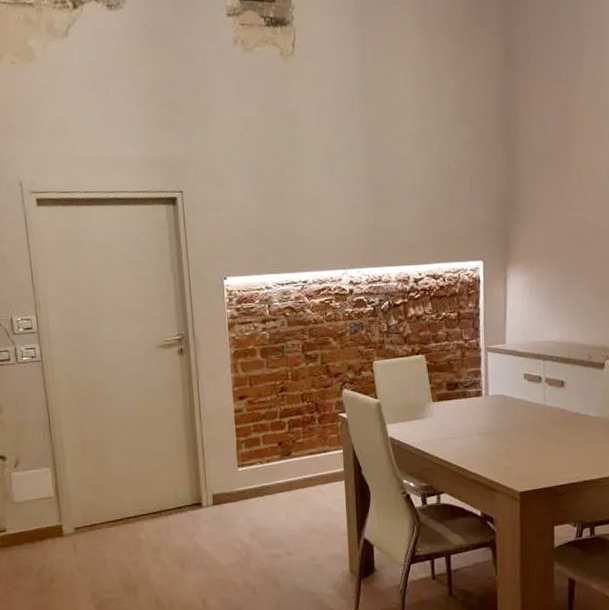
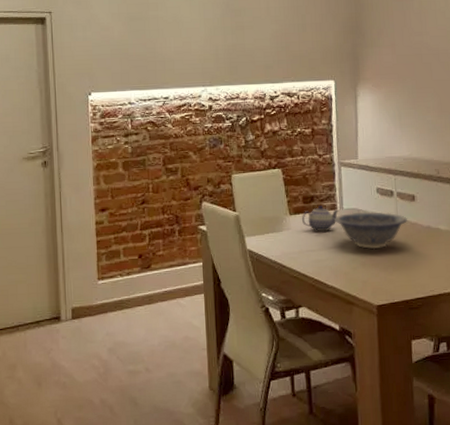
teapot: none [445,392,485,419] -> present [302,206,340,232]
decorative bowl: none [479,398,555,437] -> present [335,211,407,250]

